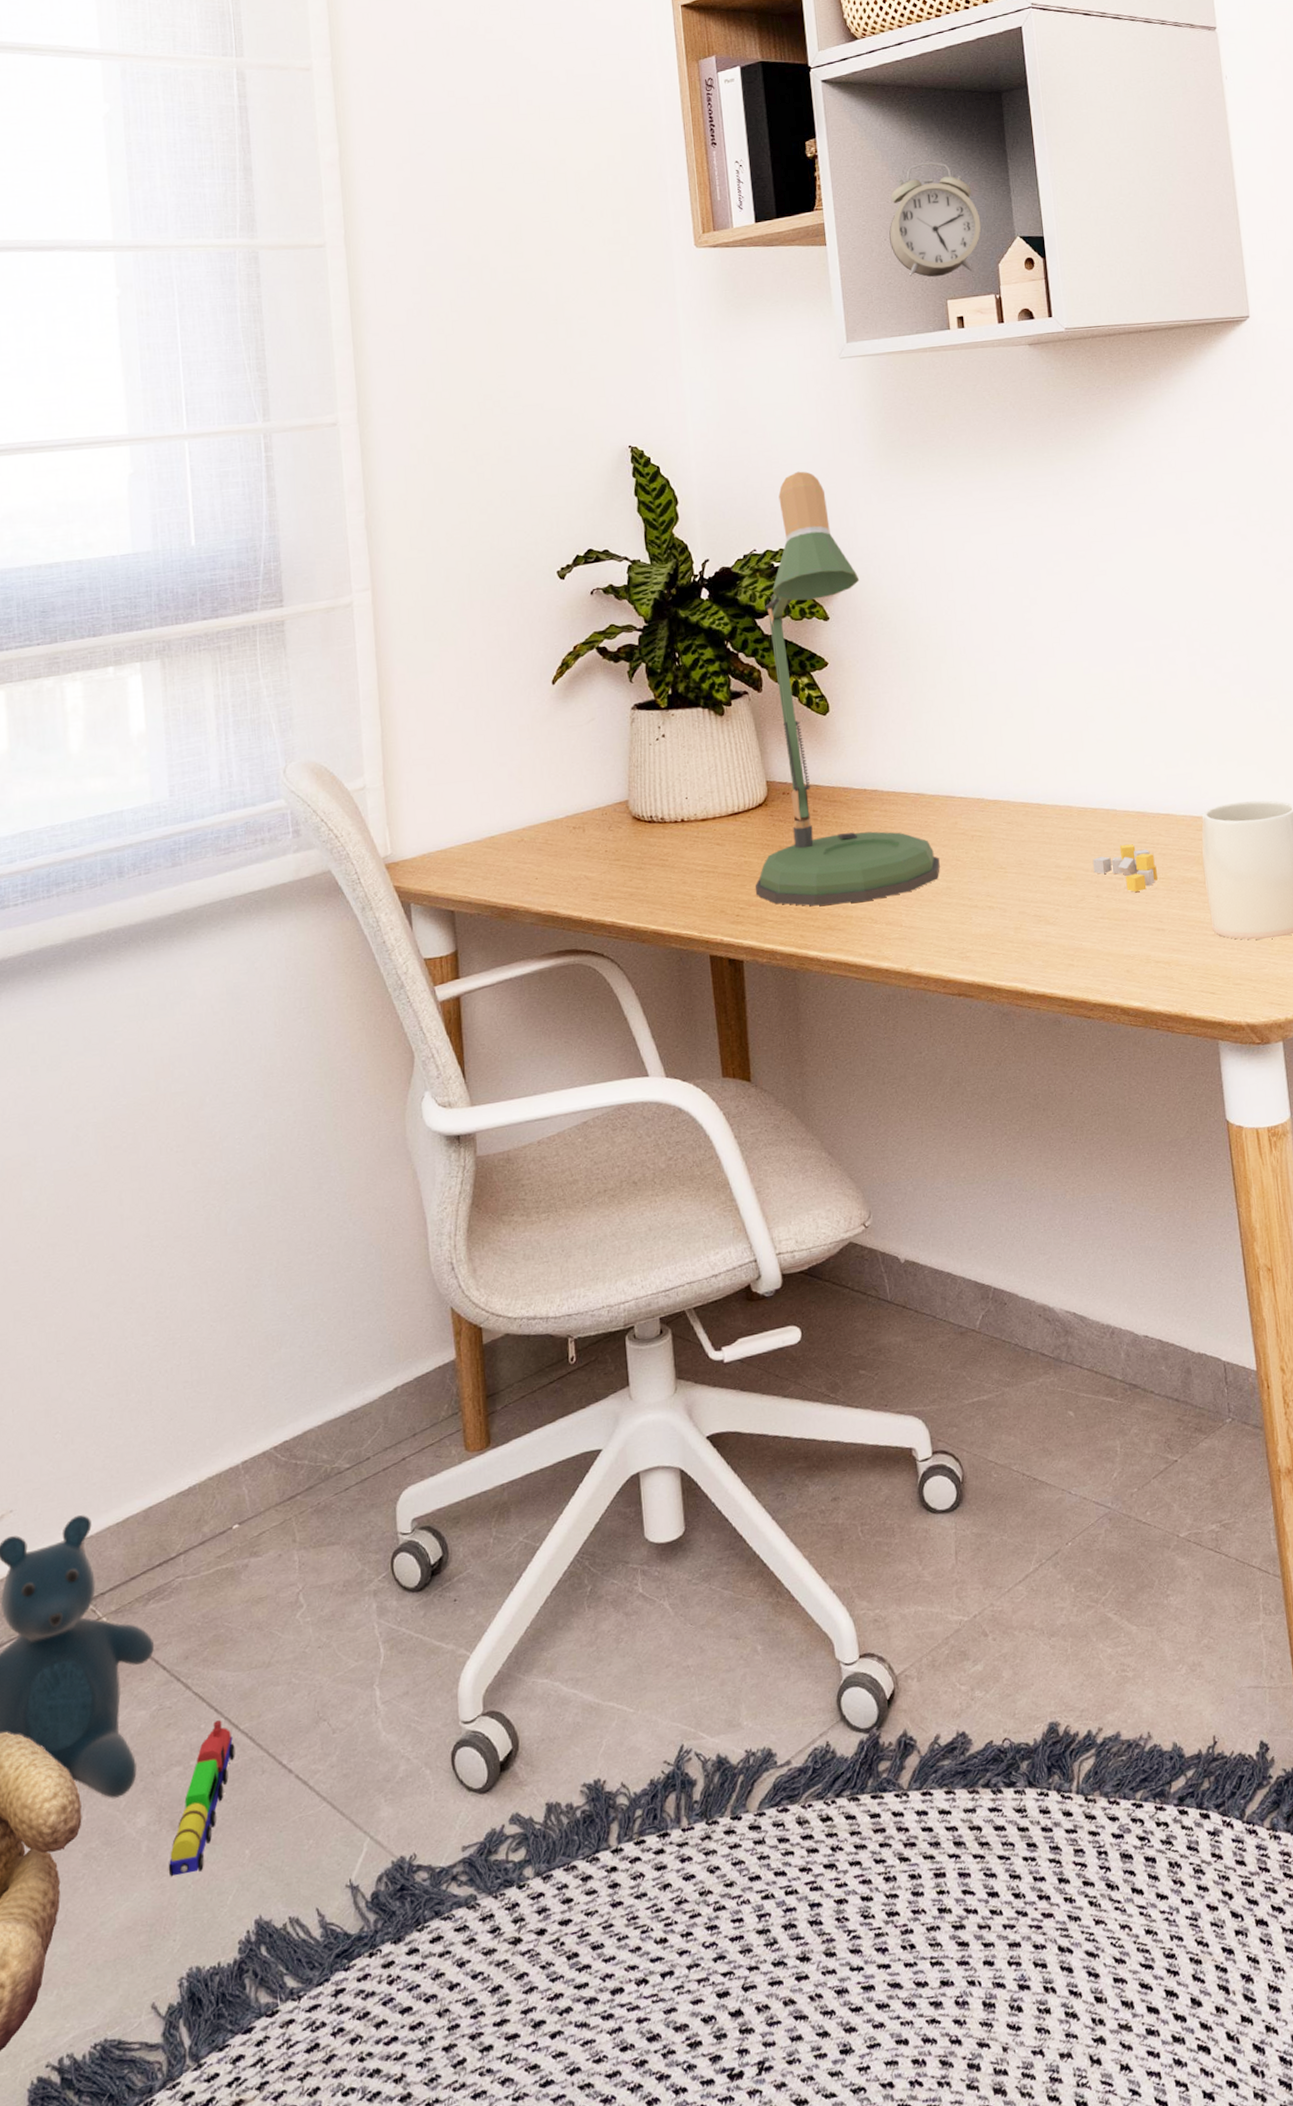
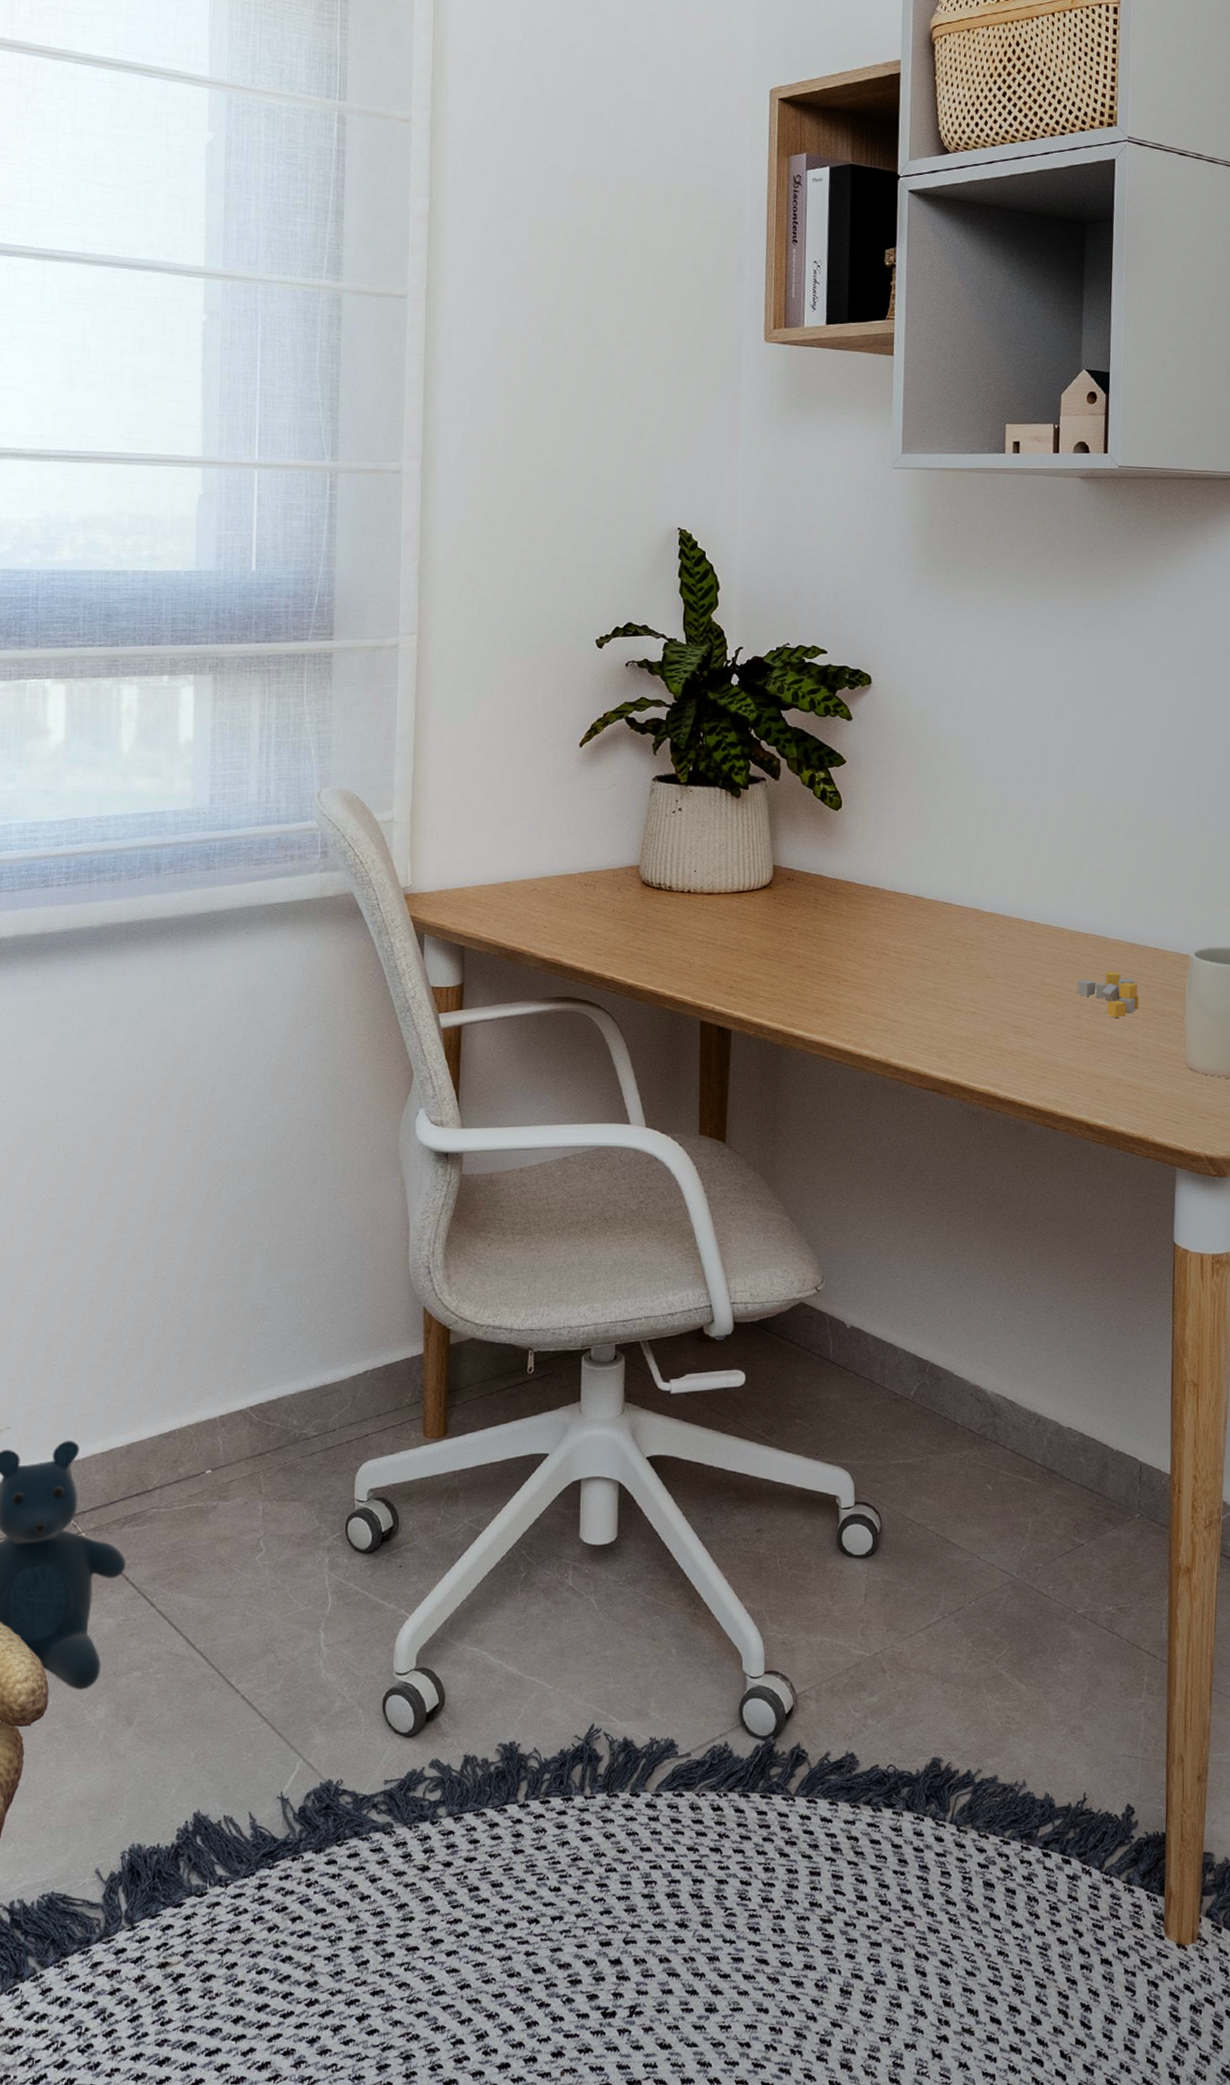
toy train: present [168,1720,235,1877] -> none [120,1638,190,1765]
desk lamp: present [755,471,940,906] -> none [750,573,930,990]
alarm clock: present [889,161,981,277] -> none [957,284,1049,400]

